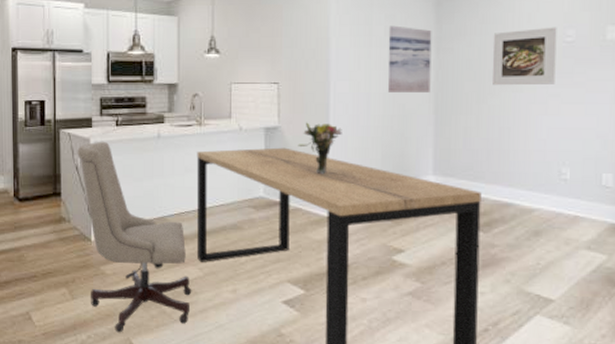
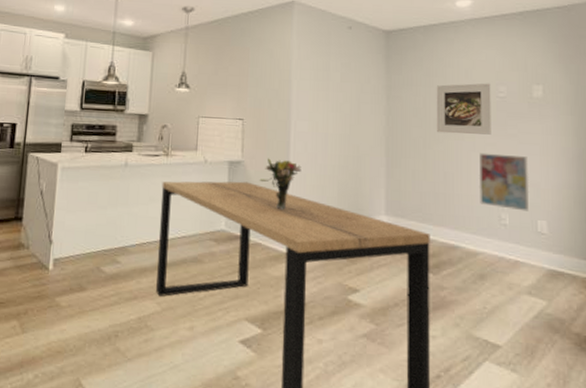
chair: present [77,141,192,333] -> none [42,166,149,372]
wall art: present [387,25,432,93] -> none [343,73,383,136]
wall art: none [538,104,596,165] -> present [478,152,530,212]

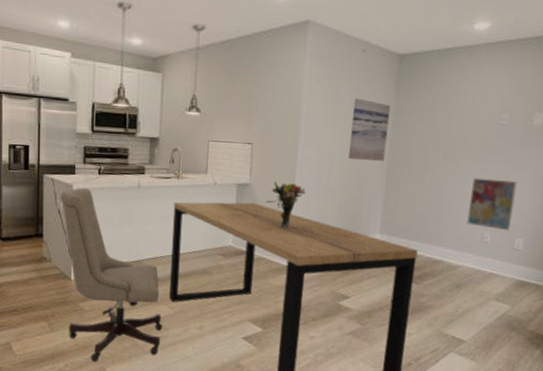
chair: none [42,166,149,372] -> present [60,187,163,362]
wall art: none [343,73,383,136] -> present [349,98,391,161]
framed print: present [436,83,491,135] -> none [437,110,495,161]

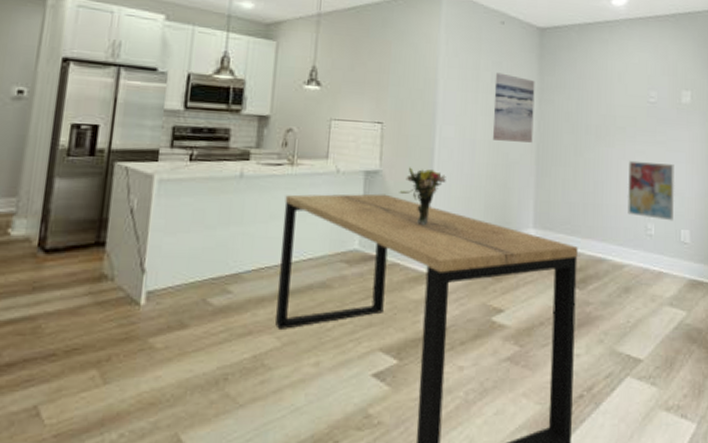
chair: present [60,187,163,362] -> none [129,178,266,427]

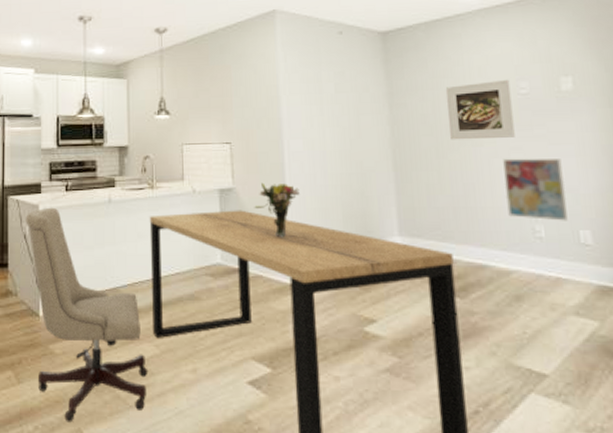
chair: none [129,178,266,427] -> present [26,207,148,423]
wall art: present [493,72,535,143] -> none [338,82,387,150]
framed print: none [588,87,642,142] -> present [445,79,515,140]

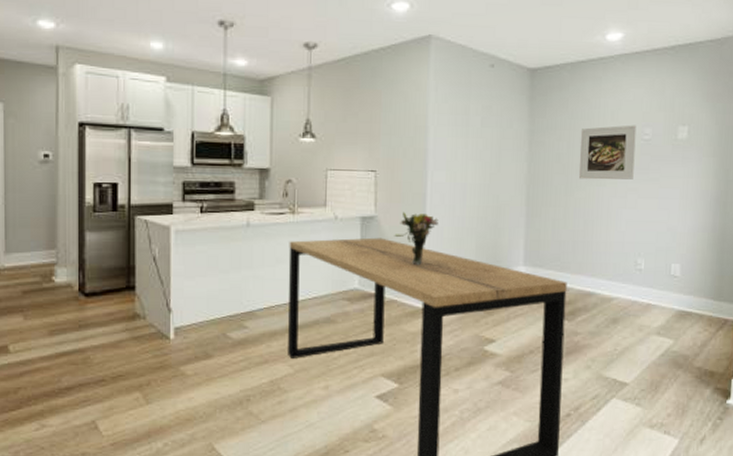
chair: present [26,207,148,423] -> none [155,229,282,438]
wall art: present [503,158,568,221] -> none [617,198,667,256]

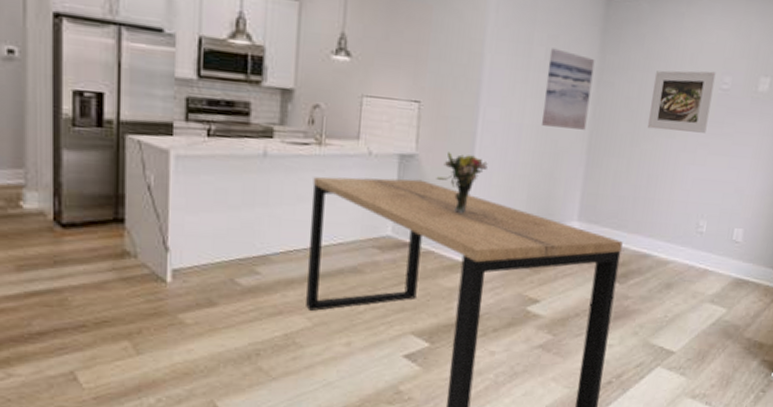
wall art: none [483,117,526,185] -> present [542,48,595,130]

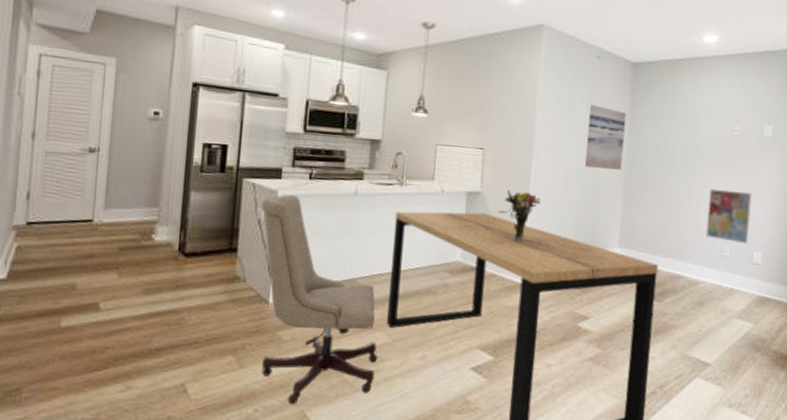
chair: none [150,154,297,394] -> present [261,194,378,405]
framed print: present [648,70,716,133] -> none [674,120,727,172]
wall art: none [680,153,739,219] -> present [706,188,752,244]

